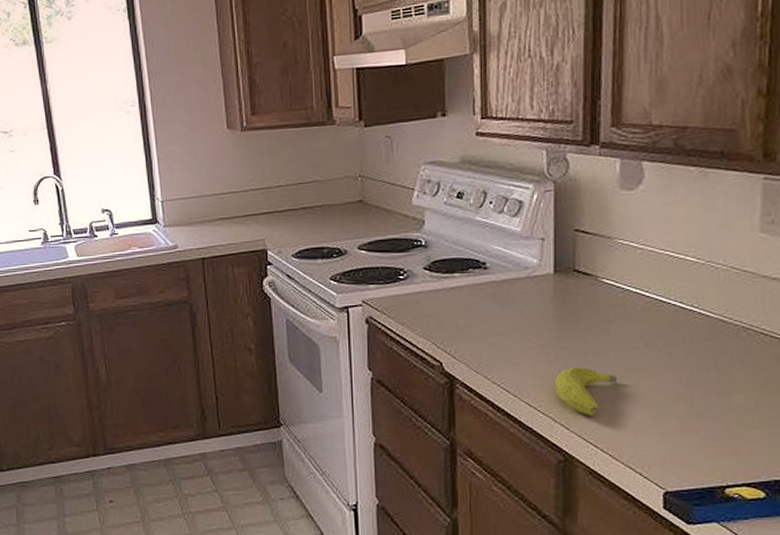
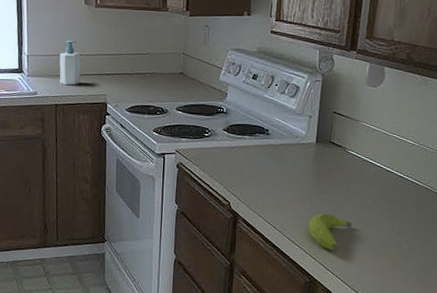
soap bottle: none [202,175,231,232] -> present [59,40,81,85]

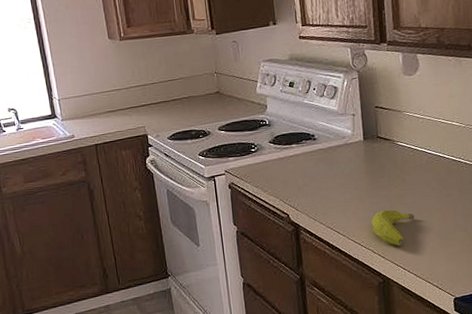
soap bottle: present [59,40,81,85] -> none [91,77,117,123]

